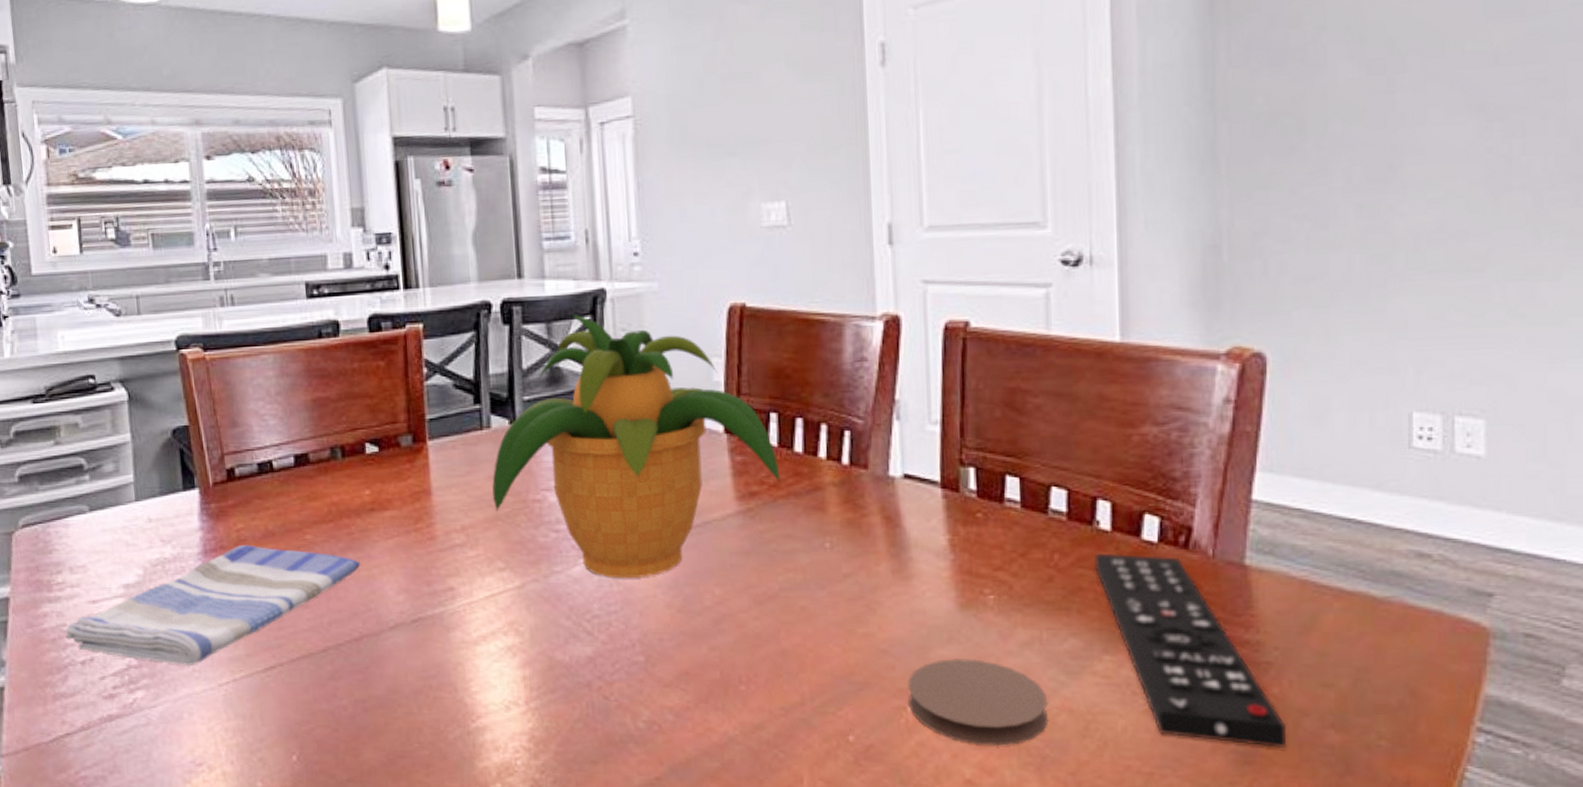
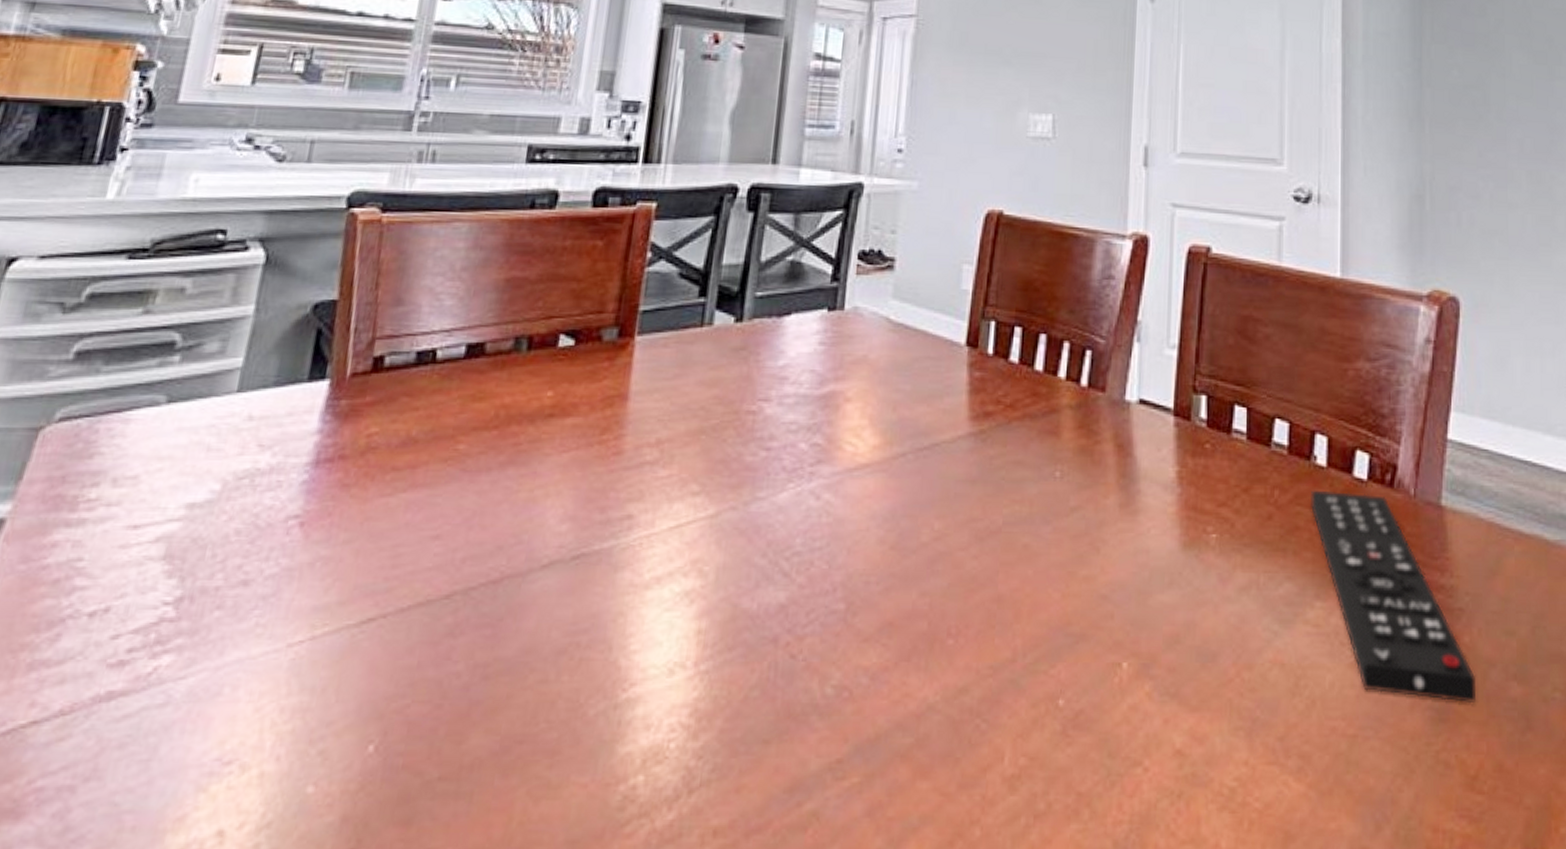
dish towel: present [65,544,360,665] -> none [76,454,521,618]
potted plant: present [492,314,780,579] -> none [700,207,1018,508]
coaster: present [908,659,1049,746] -> none [1124,606,1261,708]

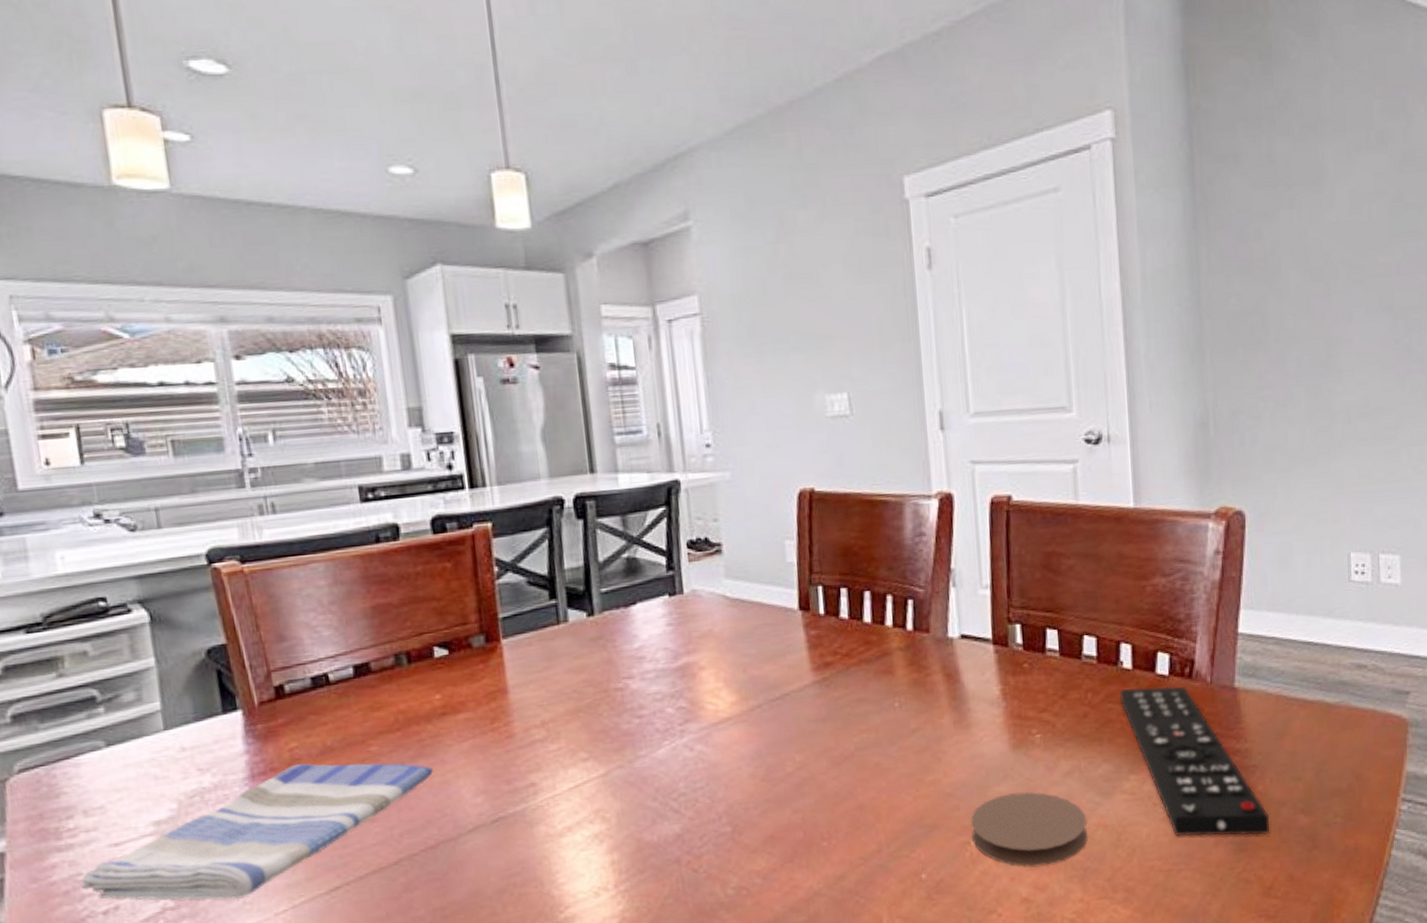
dish towel: none [76,454,521,618] -> present [81,763,433,900]
coaster: none [1124,606,1261,708] -> present [971,792,1088,867]

